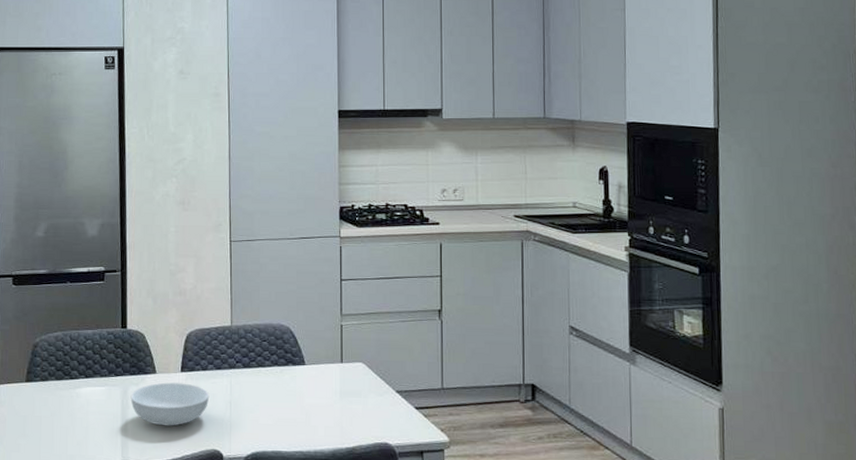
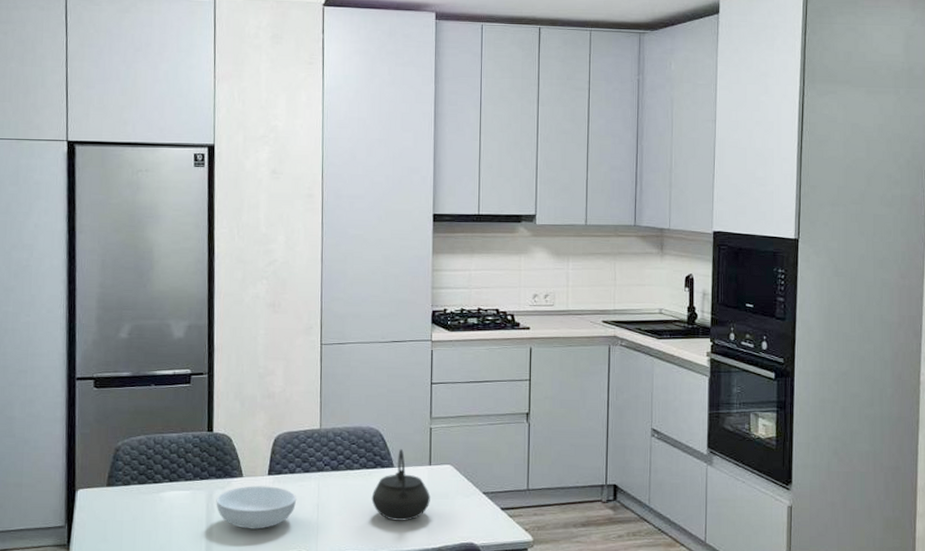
kettle: none [283,345,343,420] -> present [371,448,430,521]

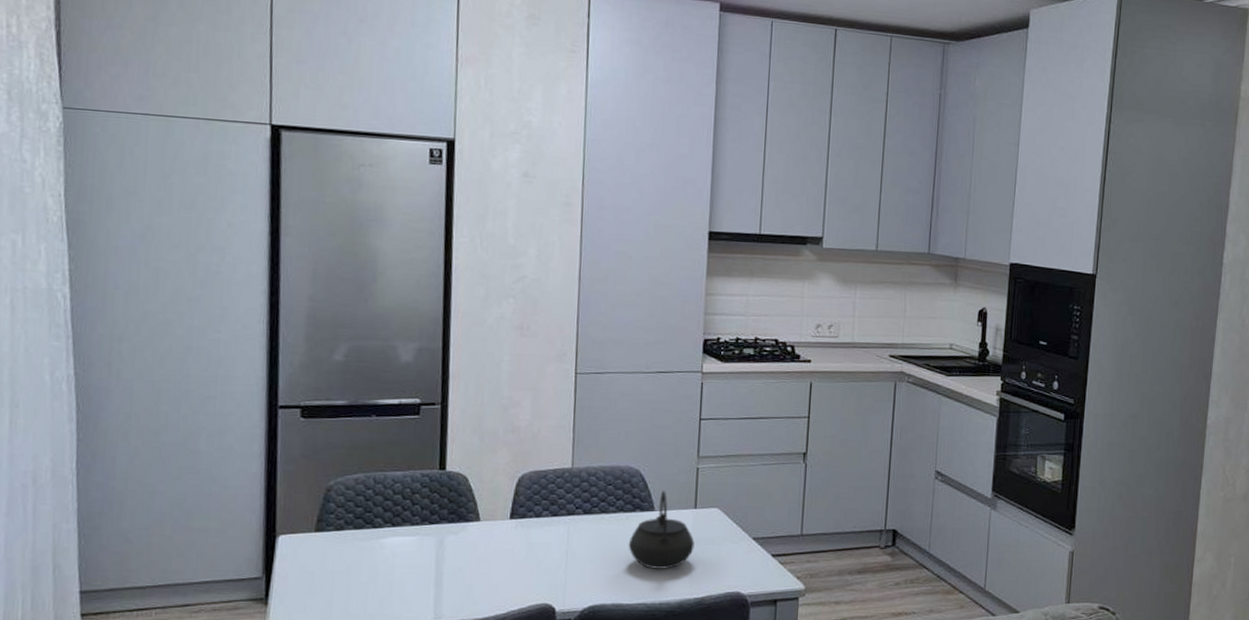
serving bowl: present [216,486,297,529] -> none [447,531,543,579]

